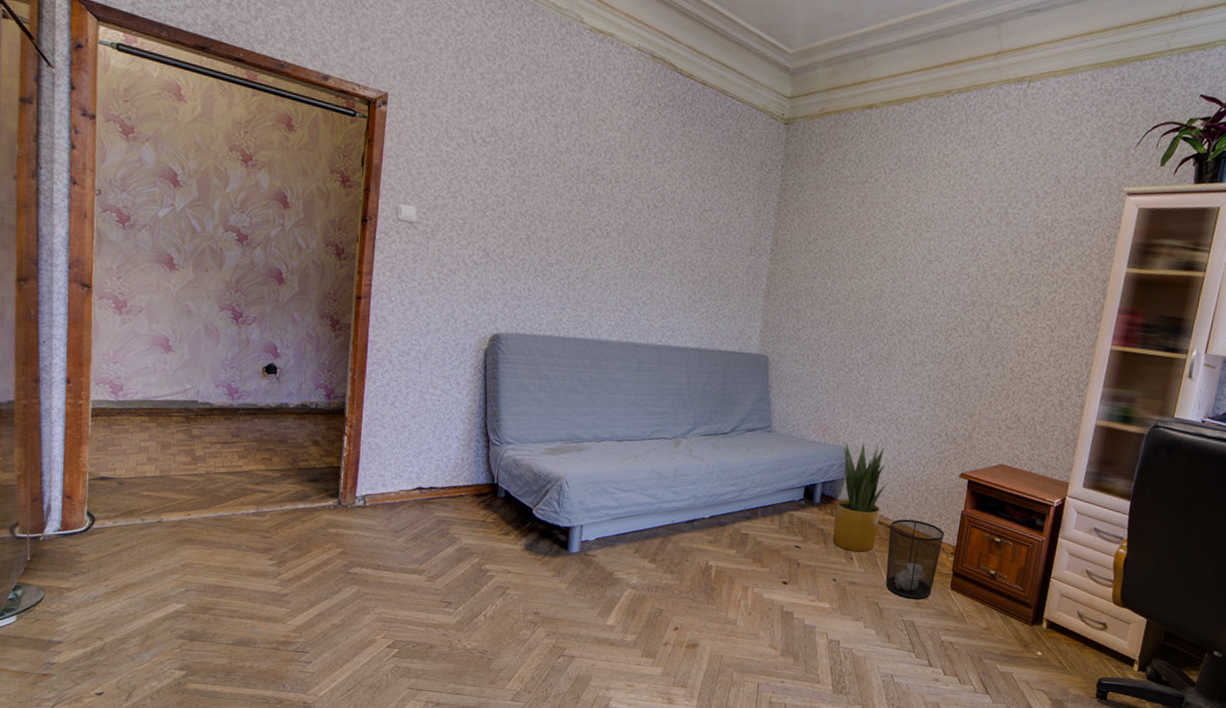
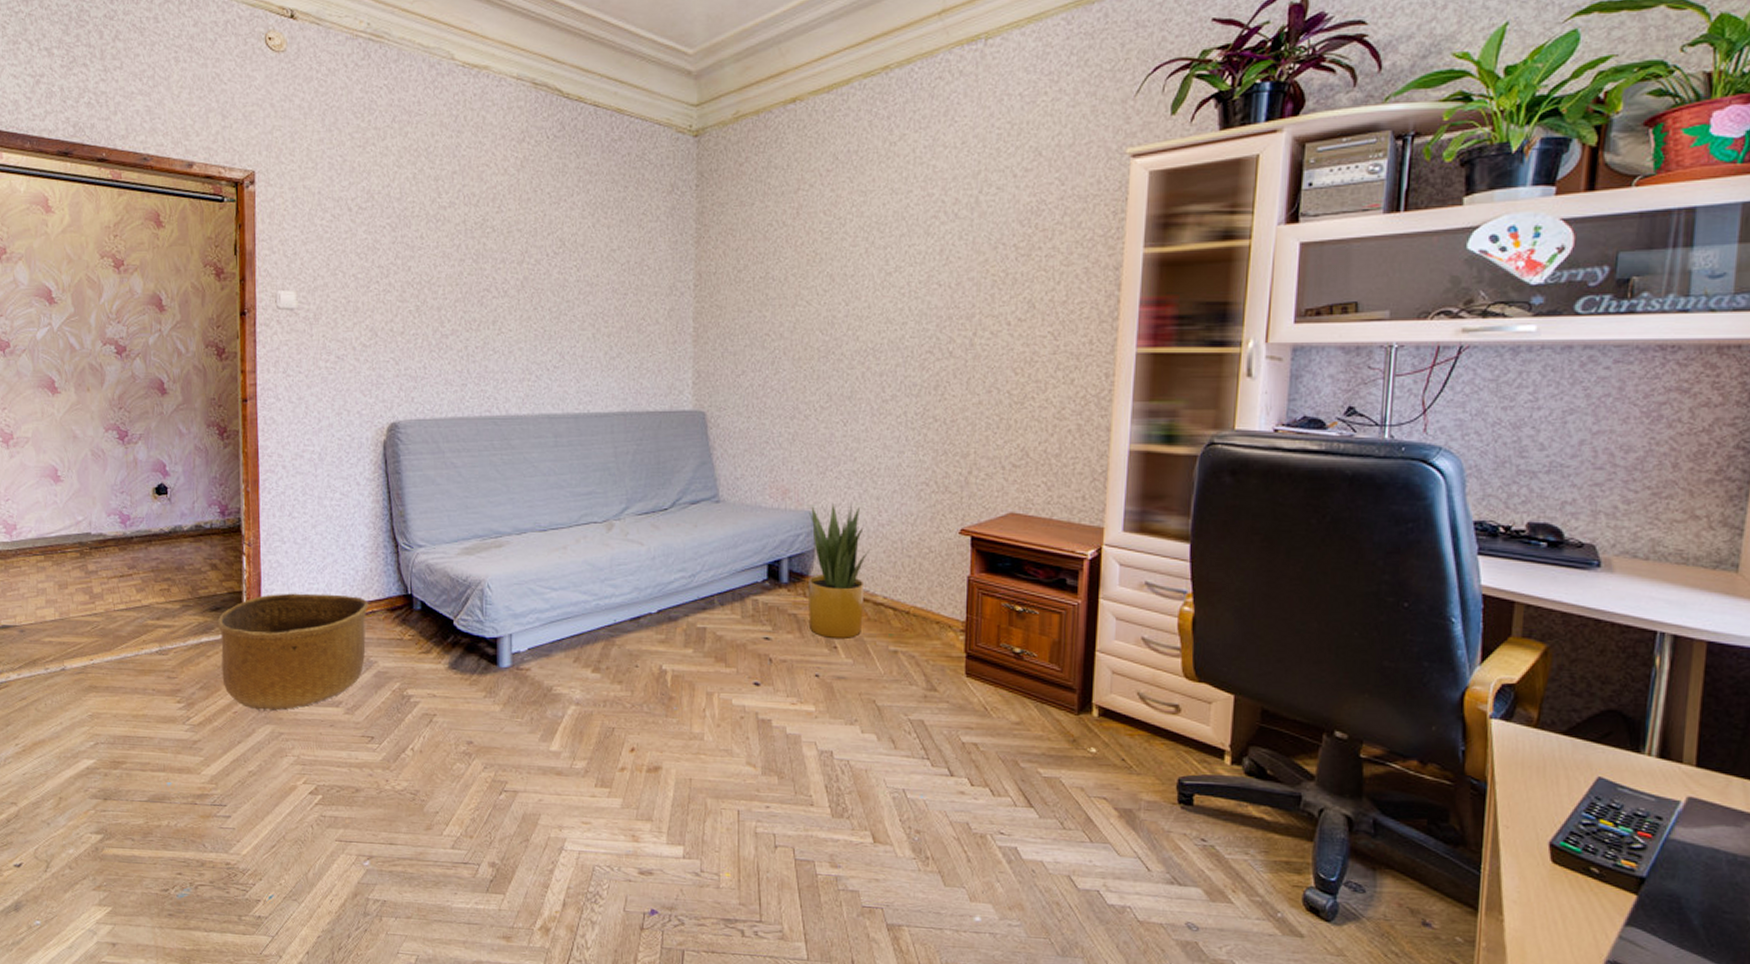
basket: none [314,472,458,574] -> present [217,593,369,711]
waste bin: present [885,519,945,601] -> none [878,592,949,694]

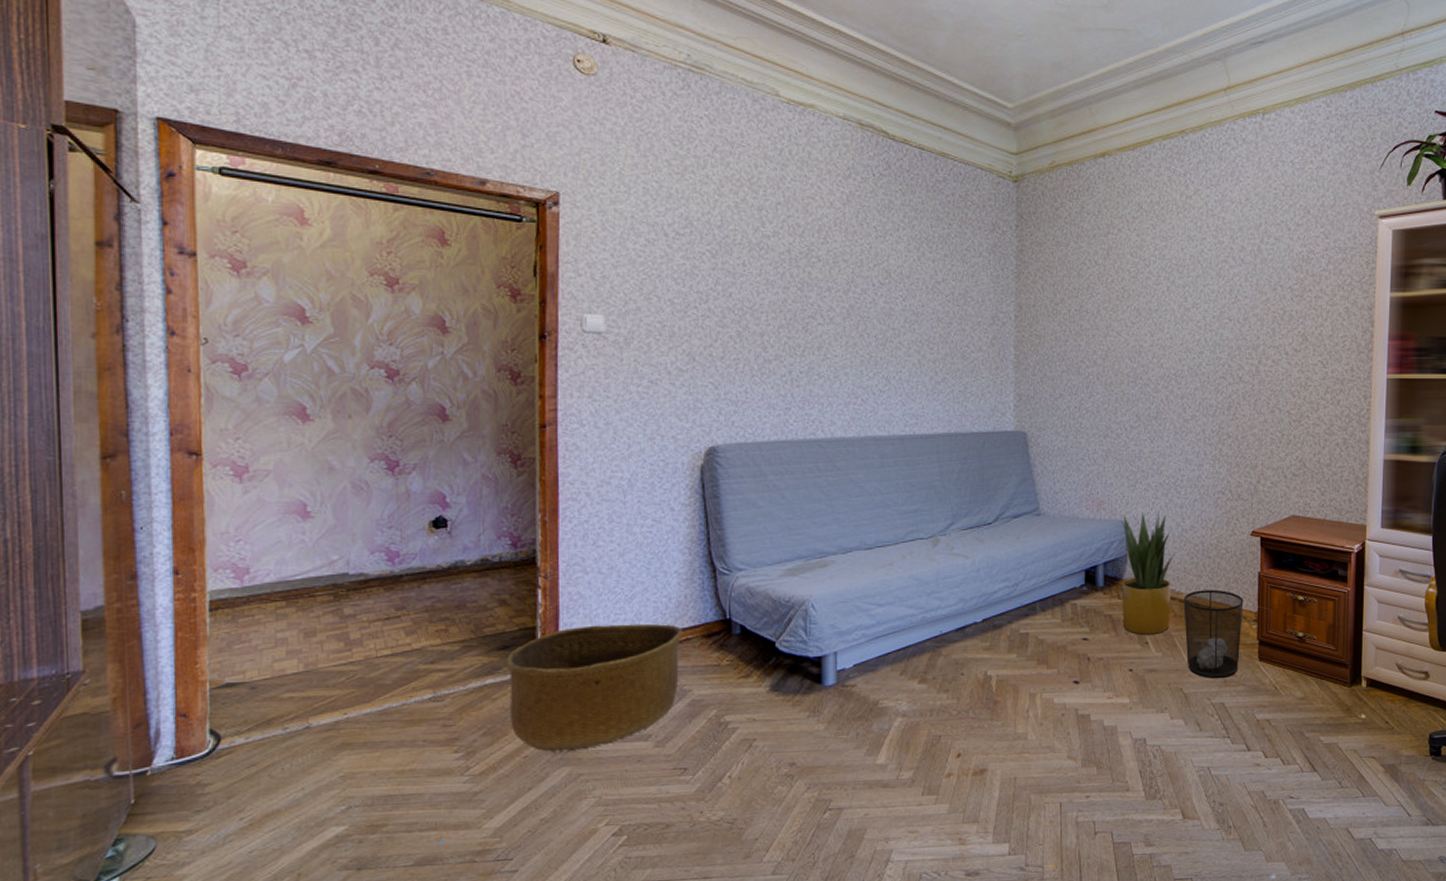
waste bin: none [878,592,949,694] -> present [1183,589,1244,679]

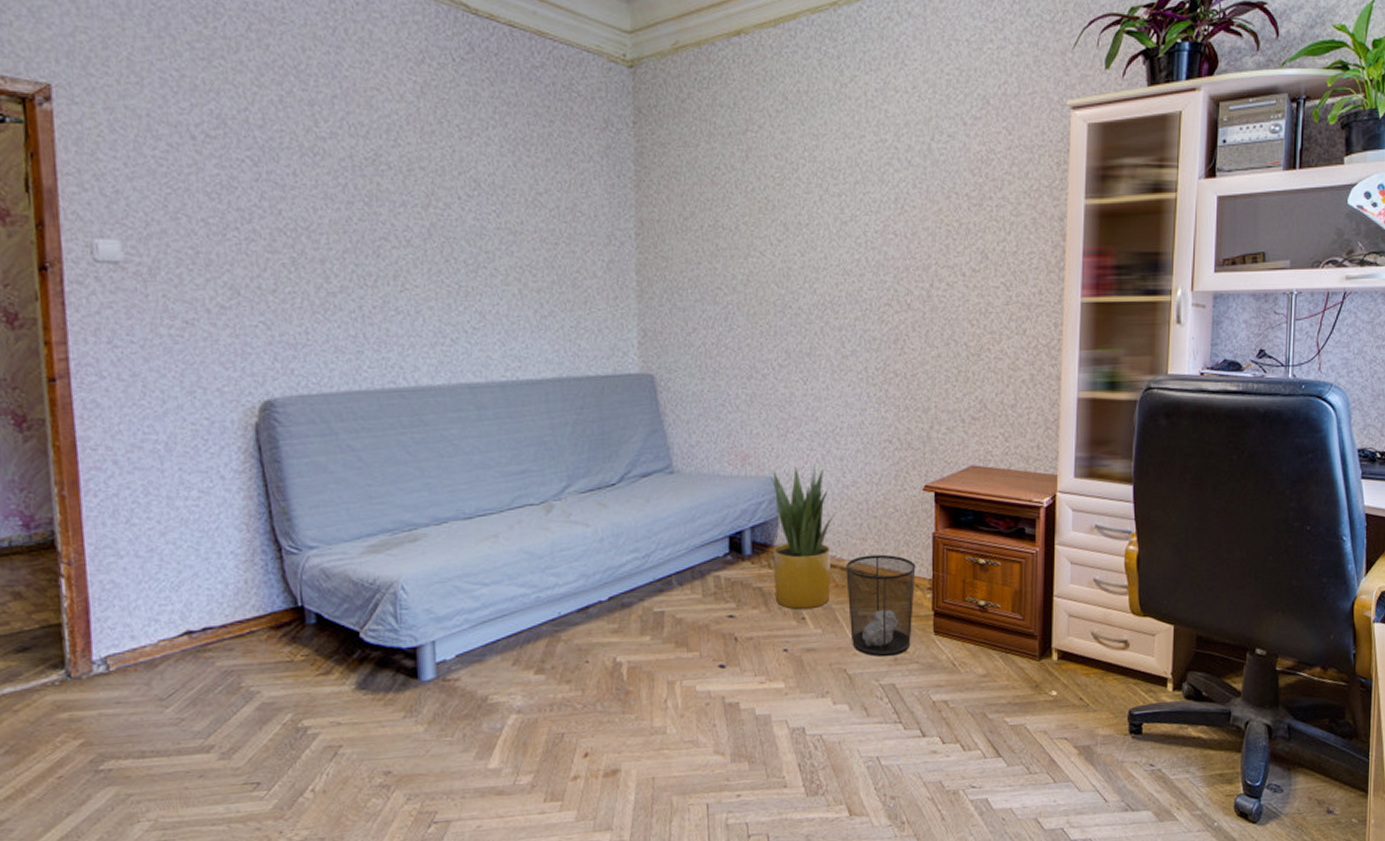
basket: present [506,623,683,752] -> none [27,615,245,770]

